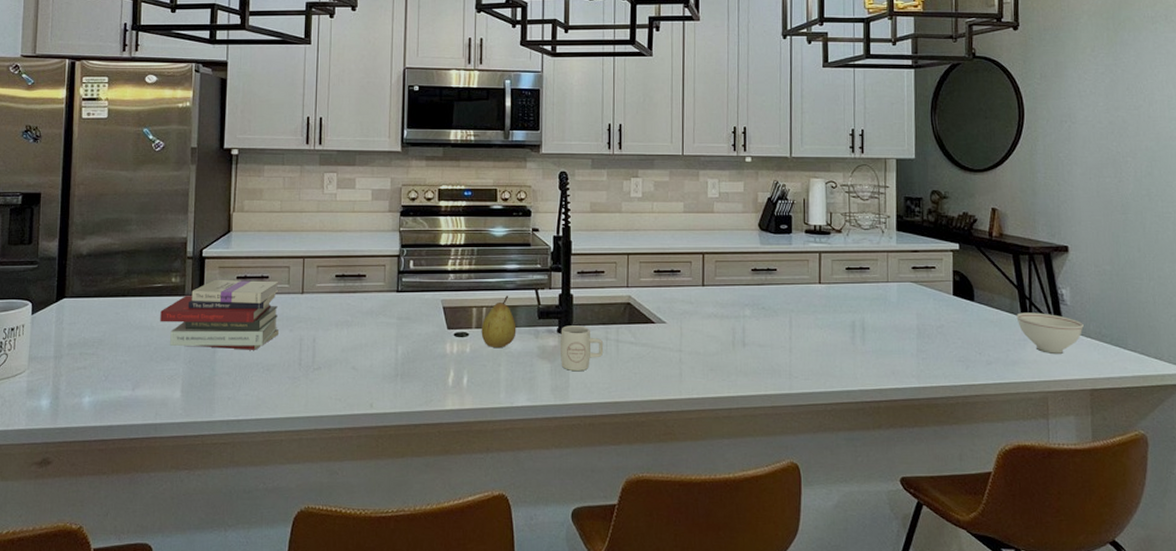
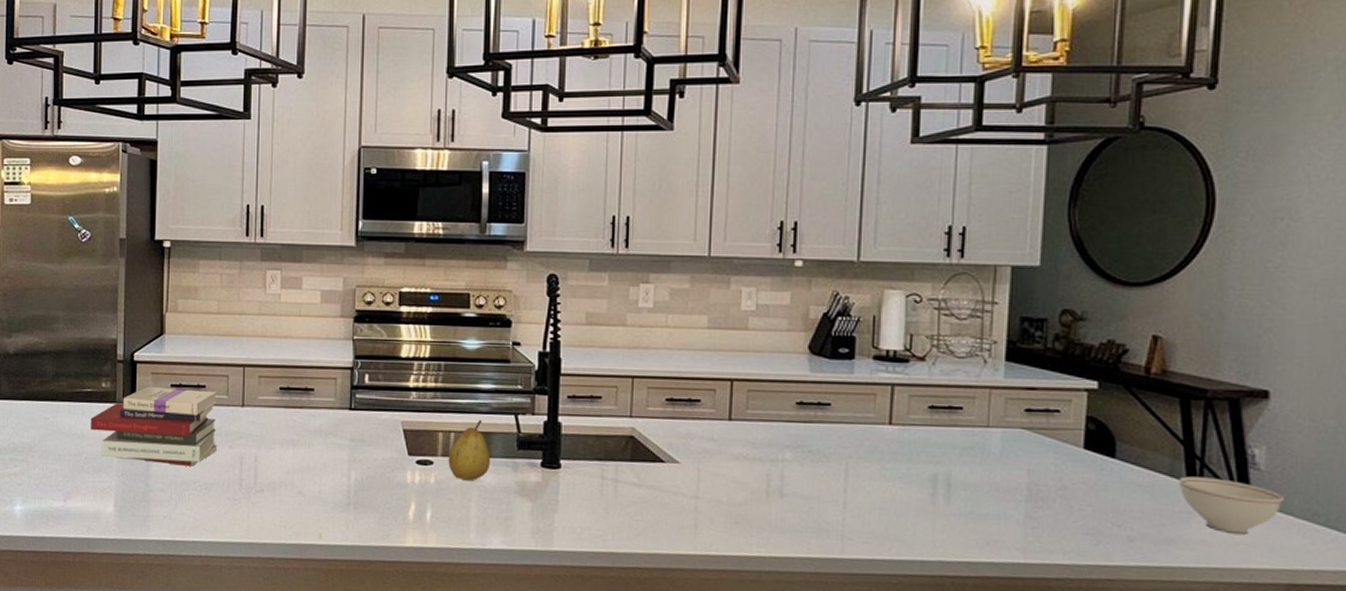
mug: present [561,325,604,372] -> none [544,459,599,514]

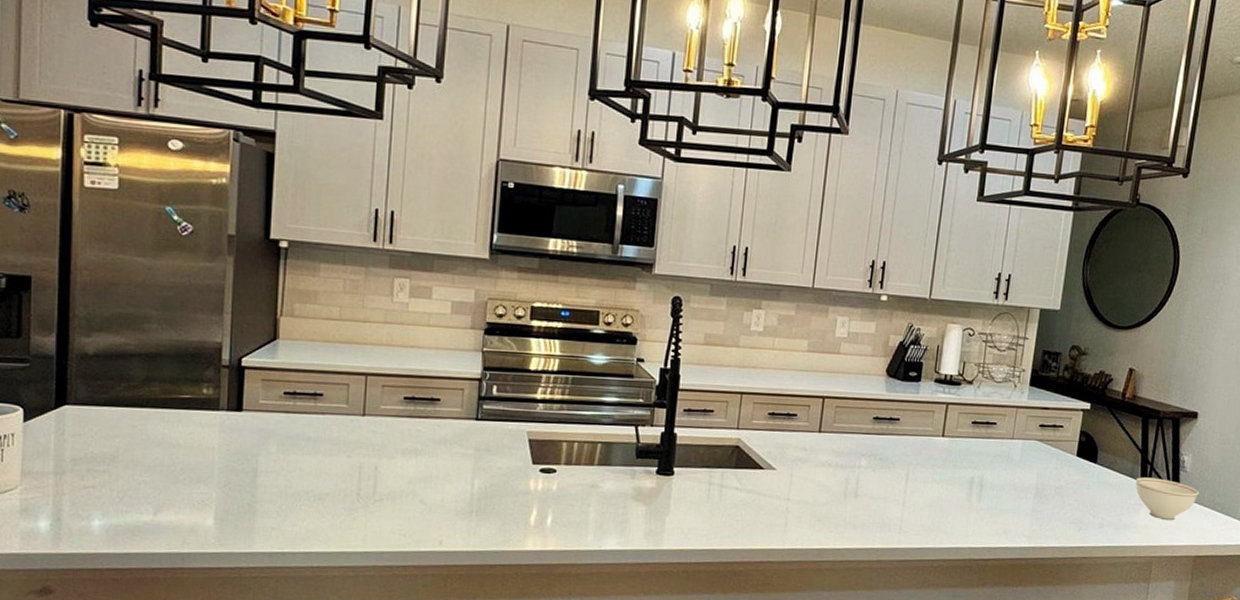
books: present [91,386,217,466] -> none [188,393,336,476]
fruit: present [448,420,491,481] -> none [570,430,611,488]

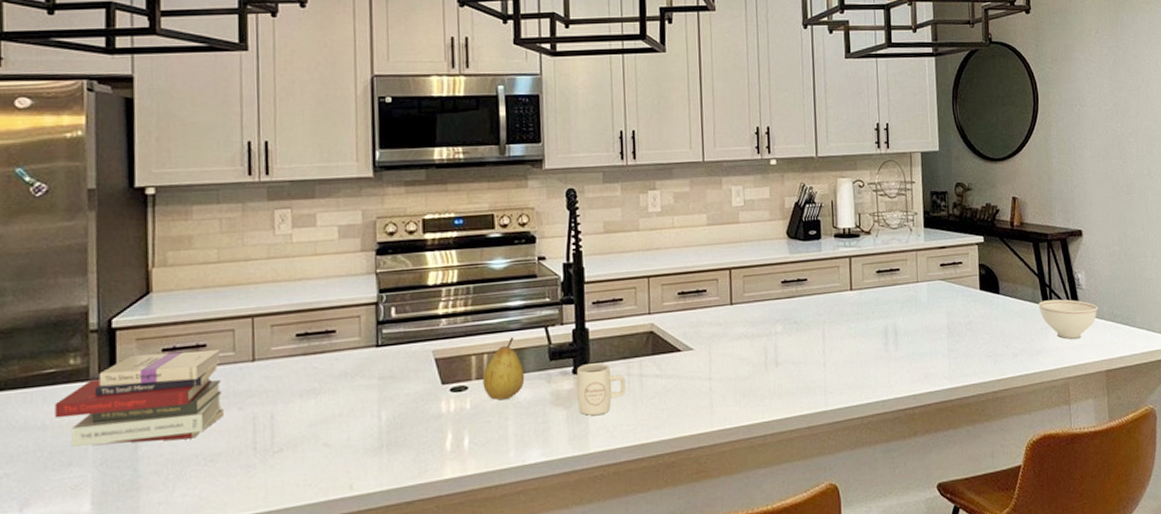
books: none [188,393,336,476] -> present [55,349,224,447]
fruit: none [570,430,611,488] -> present [482,337,525,400]
mug: none [657,467,706,516] -> present [576,363,626,416]

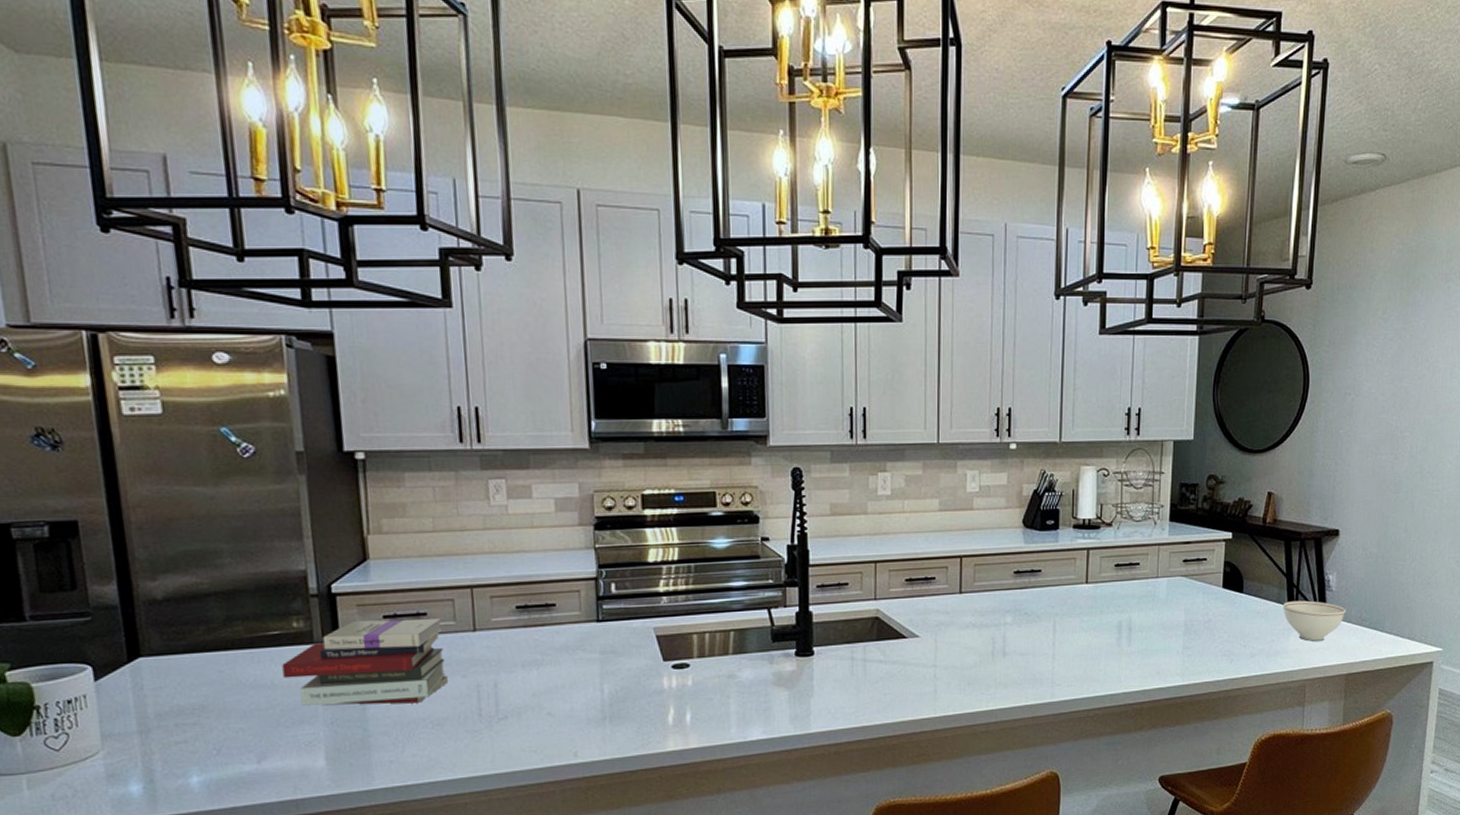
fruit: present [482,337,525,400] -> none [704,617,747,679]
mug: present [576,363,626,416] -> none [799,646,849,698]

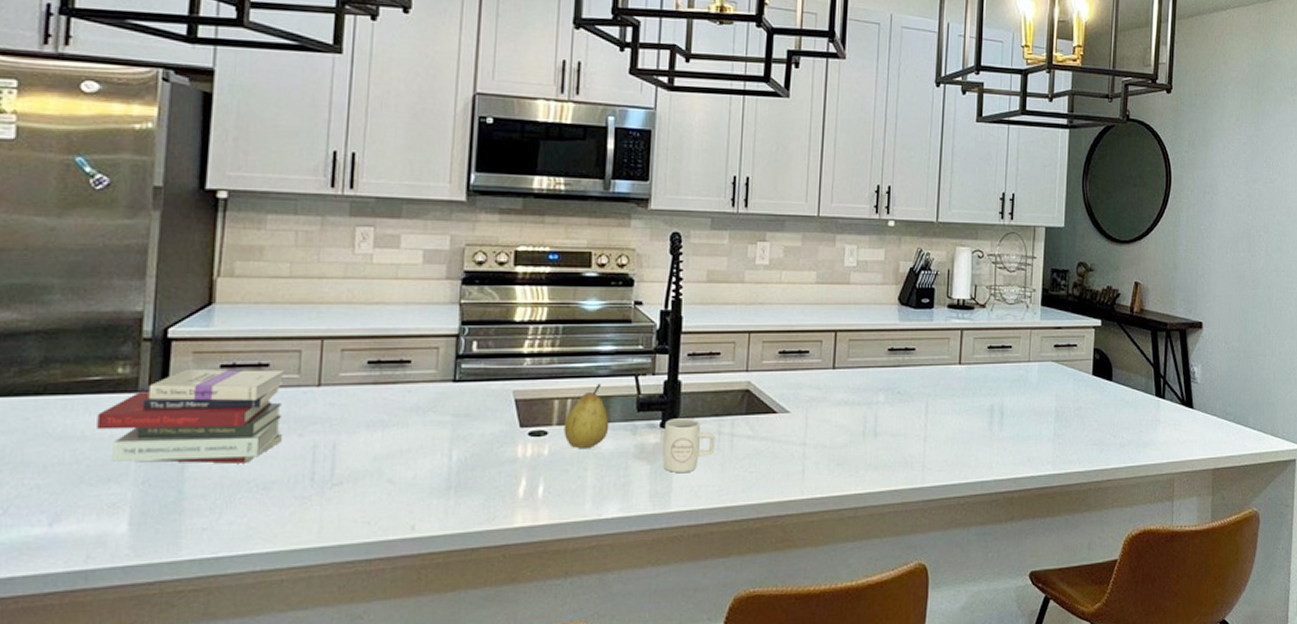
fruit: none [704,617,747,679] -> present [564,383,609,449]
mug: none [799,646,849,698] -> present [663,418,716,474]
bowl: present [1283,600,1346,642] -> none [1150,391,1211,435]

